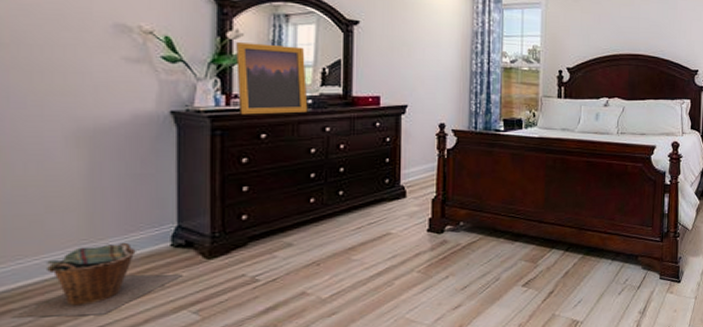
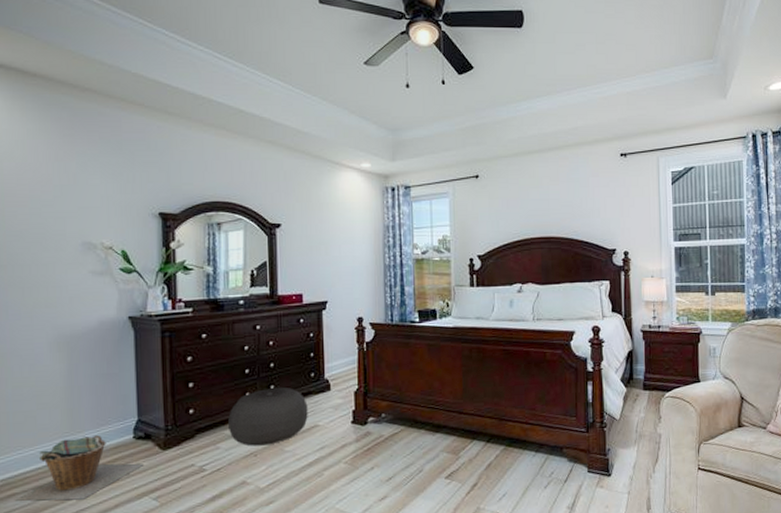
picture frame: present [236,42,308,115] -> none [179,251,240,317]
pouf: none [288,193,380,255] -> present [228,387,308,446]

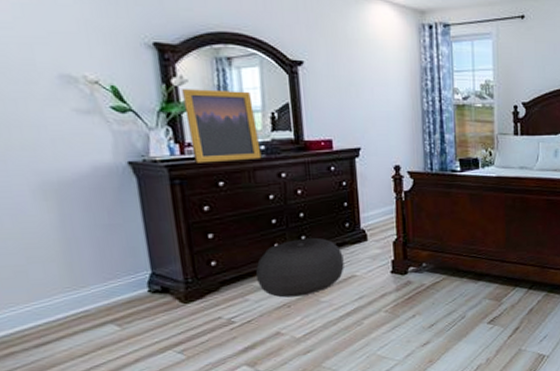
laundry basket: present [15,434,144,501] -> none [15,289,164,360]
picture frame: none [179,251,240,317] -> present [182,89,262,163]

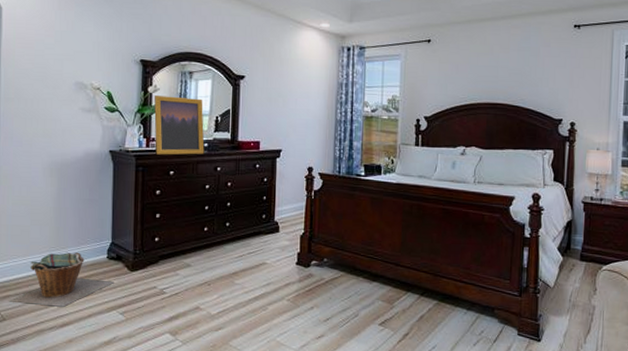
laundry basket: none [15,289,164,360] -> present [9,252,114,307]
pouf: present [256,237,344,298] -> none [188,224,258,277]

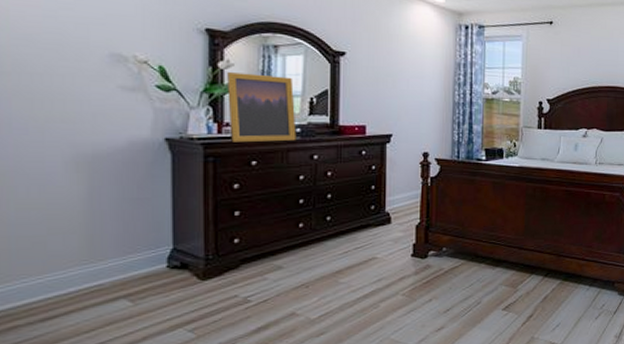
laundry basket: present [9,252,114,307] -> none [18,263,179,334]

